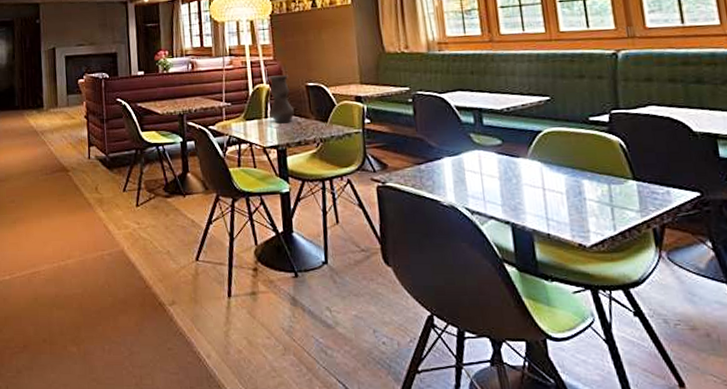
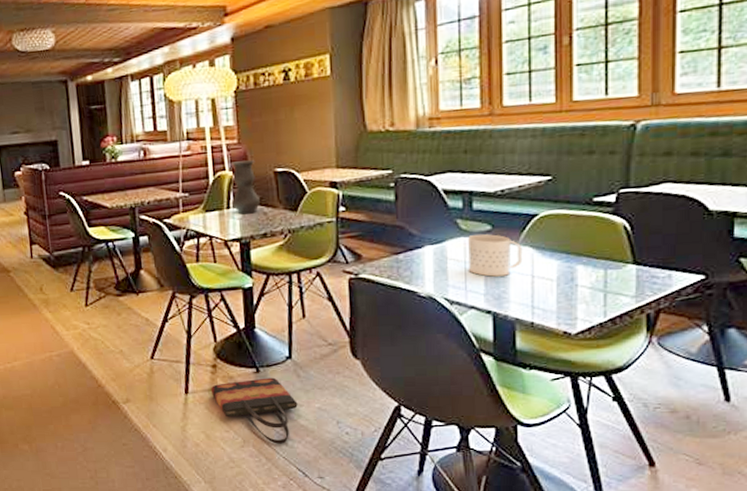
shopping bag: none [252,282,335,353] -> present [210,377,298,444]
mug: none [481,147,533,188] -> present [467,234,523,277]

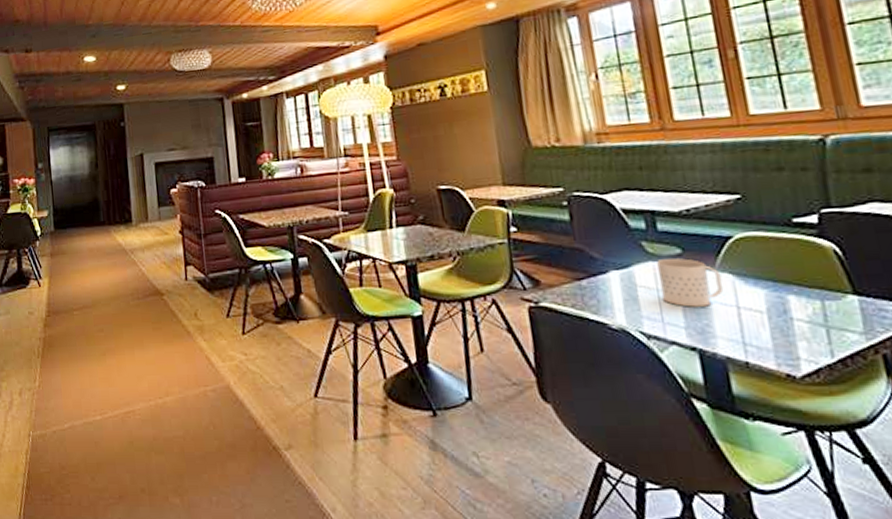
shopping bag: present [210,377,298,444] -> none [382,423,484,507]
vase: present [230,160,260,215] -> none [390,177,425,235]

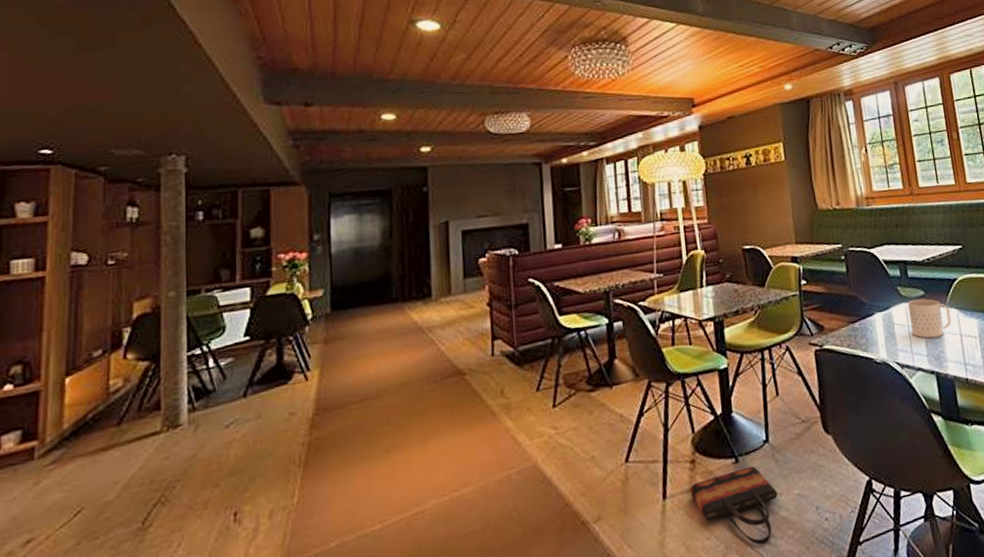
shopping bag: none [382,423,484,507] -> present [690,466,778,545]

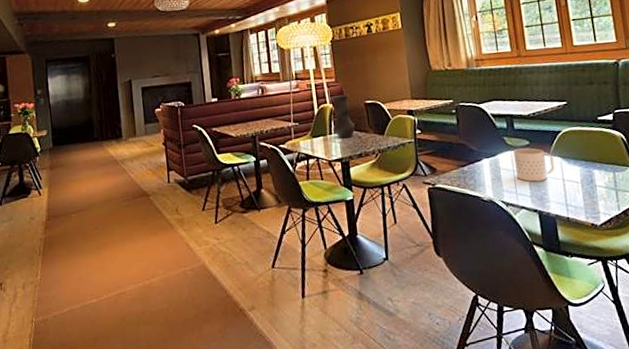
shopping bag: present [690,466,778,545] -> none [323,277,396,339]
vase: none [702,238,731,293] -> present [330,94,355,139]

